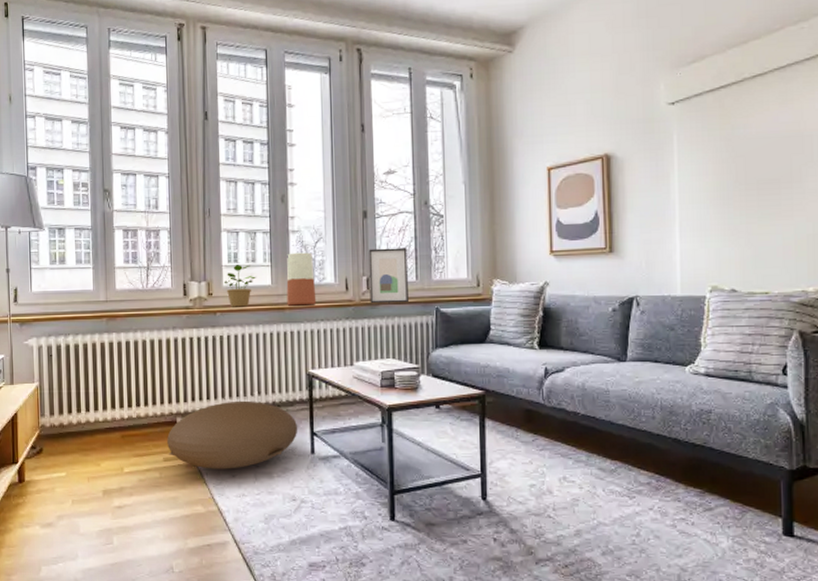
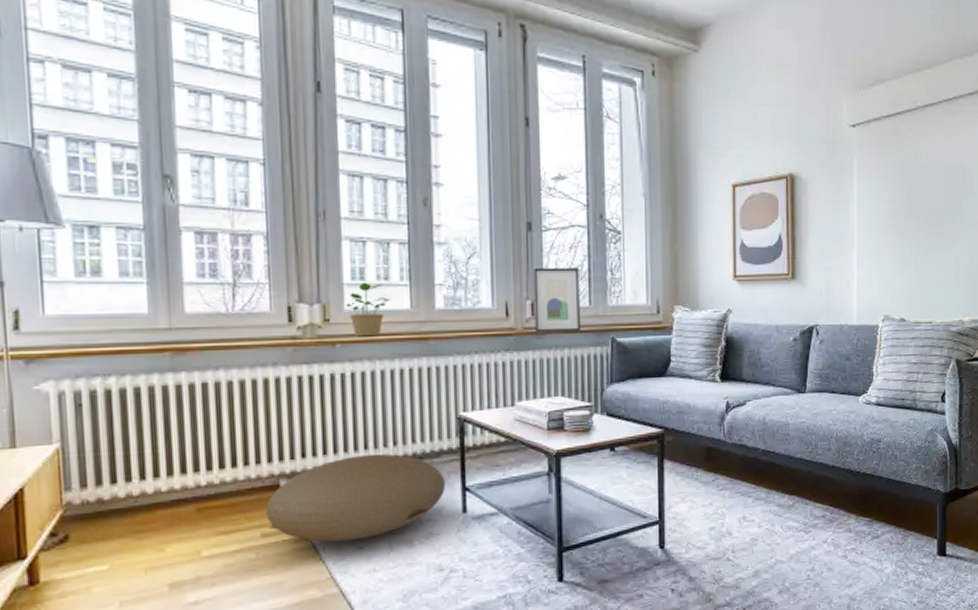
vase: present [286,252,317,307] -> none [430,269,469,337]

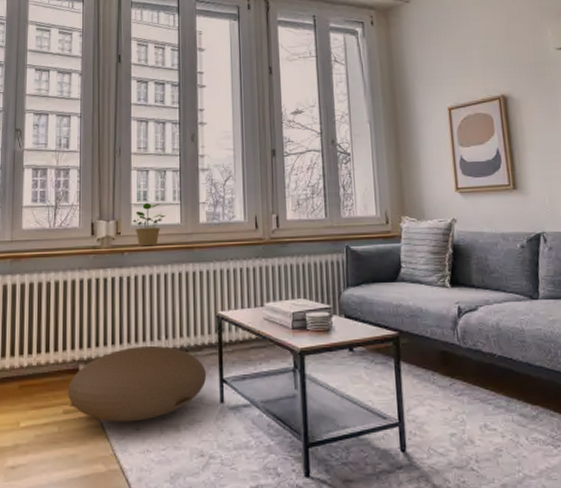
picture frame: present [534,267,581,333] -> none [278,185,318,242]

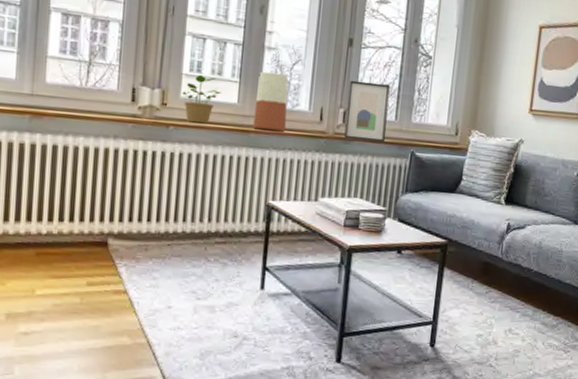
pouf: present [67,345,207,422] -> none [92,226,250,300]
vase: none [196,190,226,246] -> present [253,71,288,133]
picture frame: none [278,185,318,242] -> present [344,80,390,143]

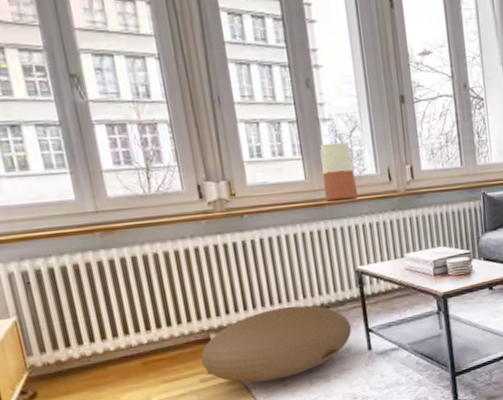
pouf: none [92,226,250,300] -> present [200,305,352,383]
potted plant: present [181,75,222,125] -> none [247,159,287,209]
picture frame: present [344,80,390,143] -> none [409,133,455,193]

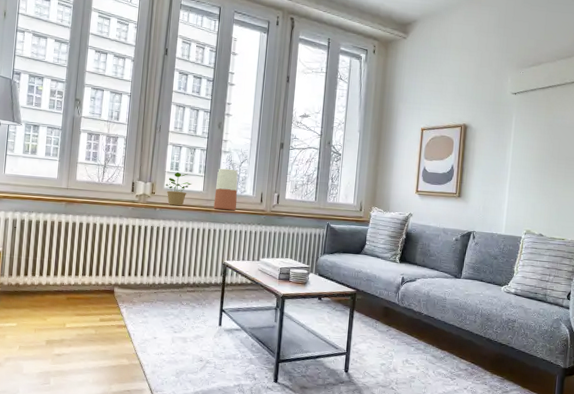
pouf: present [200,305,352,383] -> none [104,279,211,333]
potted plant: none [247,159,287,209] -> present [165,172,192,207]

